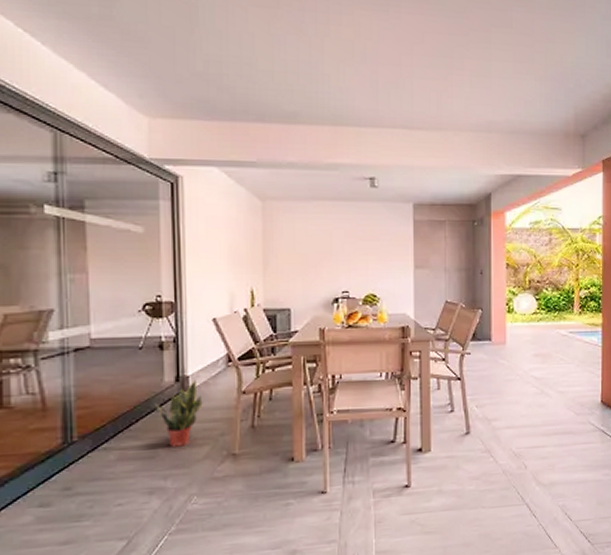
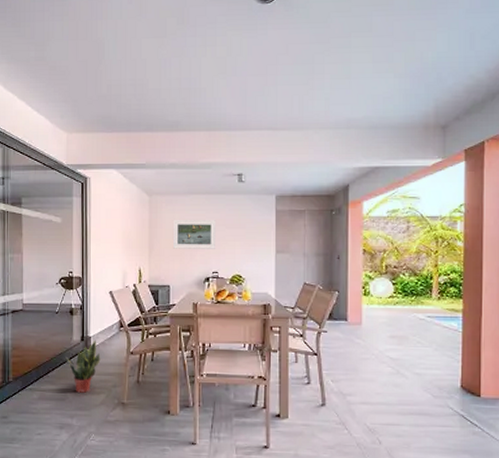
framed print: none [292,230,345,265] -> present [172,220,215,249]

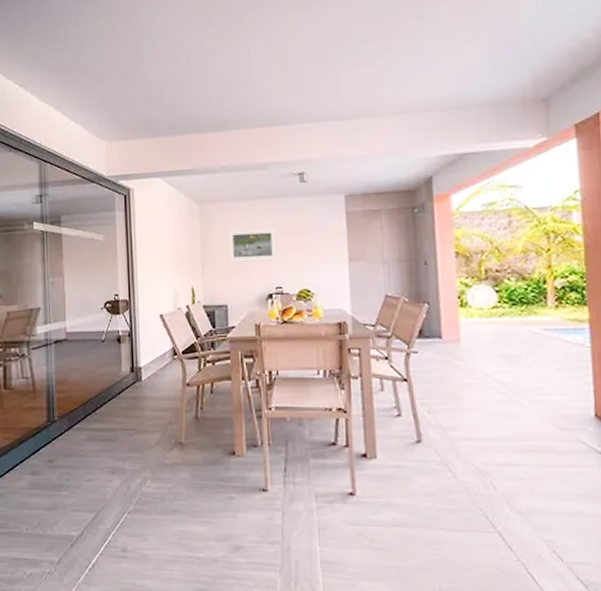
potted plant: present [65,339,101,393] -> none [114,370,154,432]

